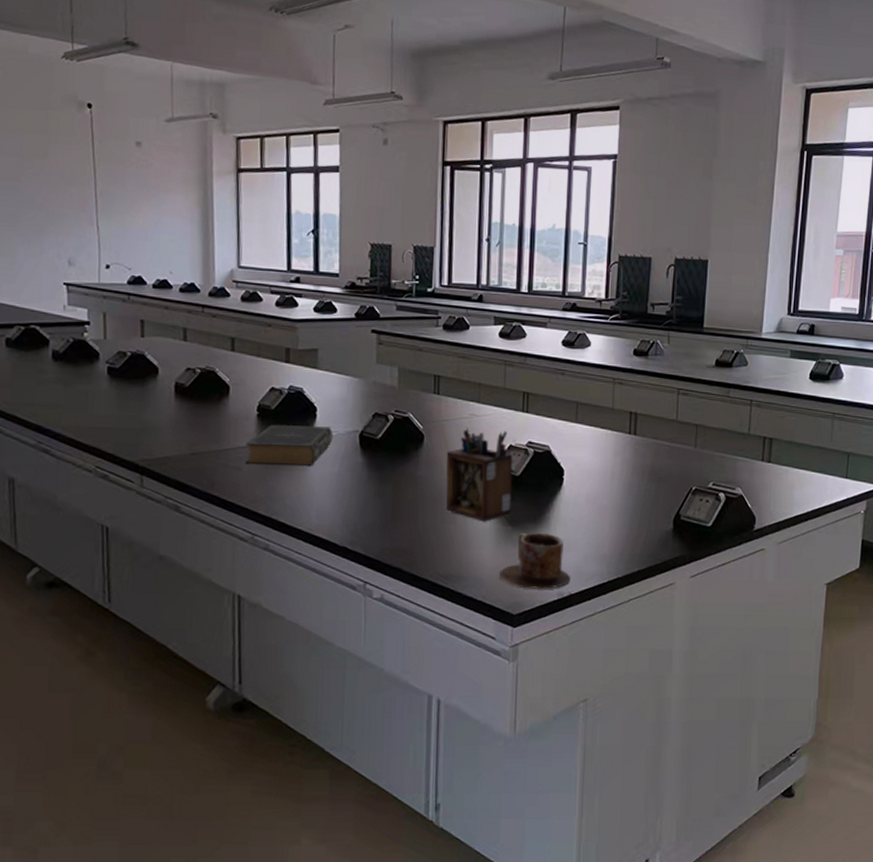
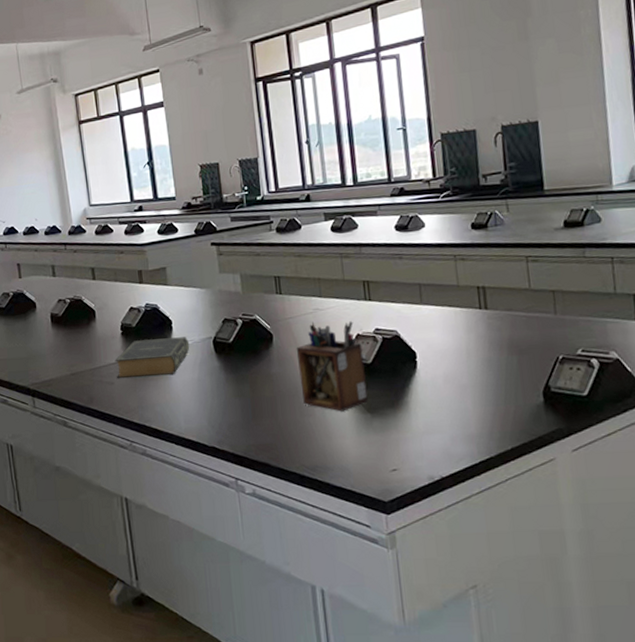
mug: present [499,532,571,589] -> none [365,417,440,475]

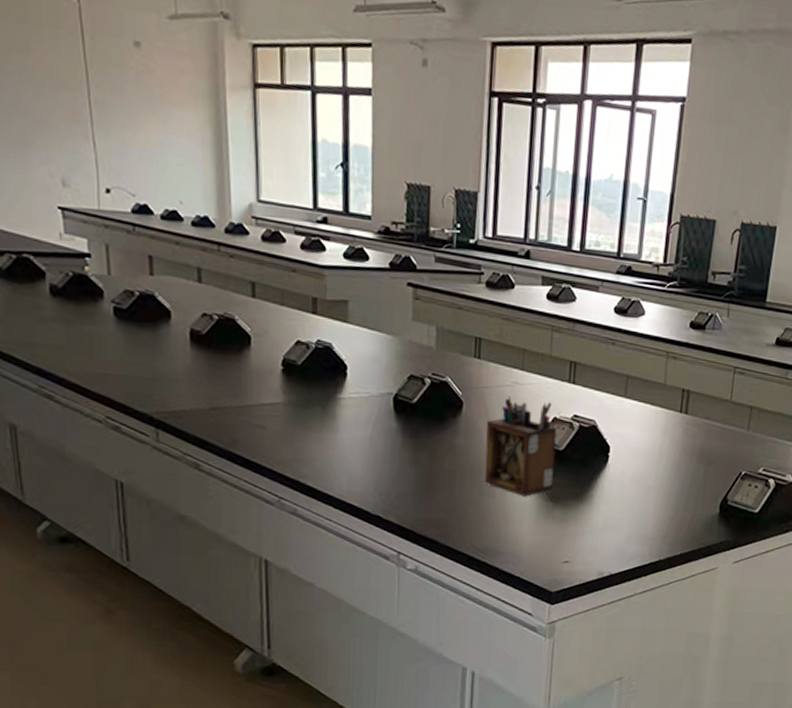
book: present [114,337,190,378] -> none [270,381,365,428]

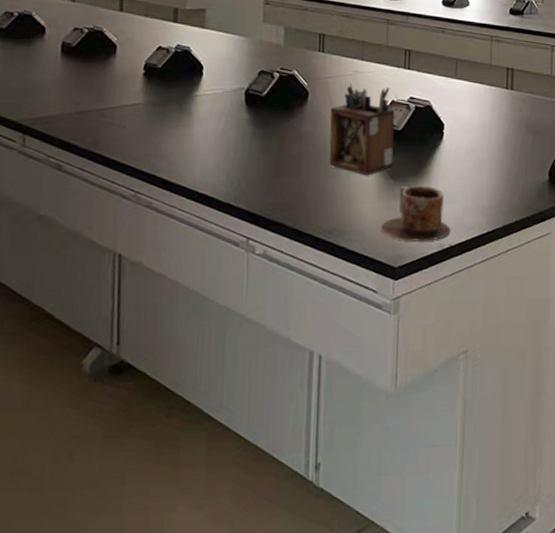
mug: none [538,510,612,568] -> present [381,185,451,241]

